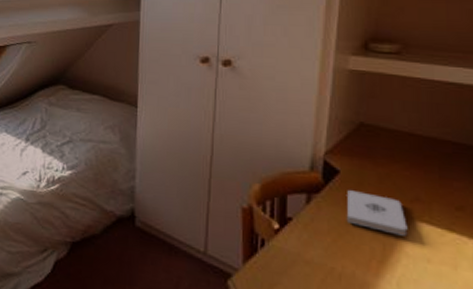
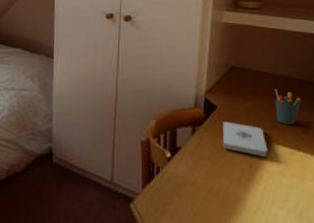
pen holder: none [418,152,457,199] -> present [275,88,302,125]

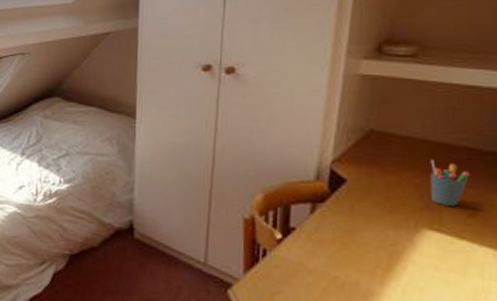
notepad: present [223,122,268,157] -> none [353,199,416,245]

